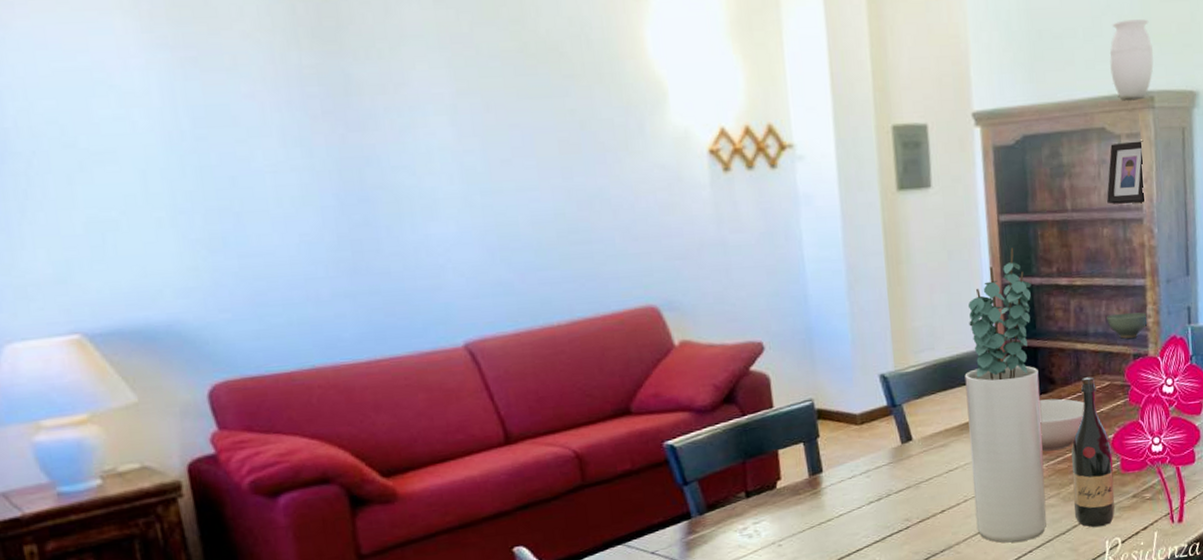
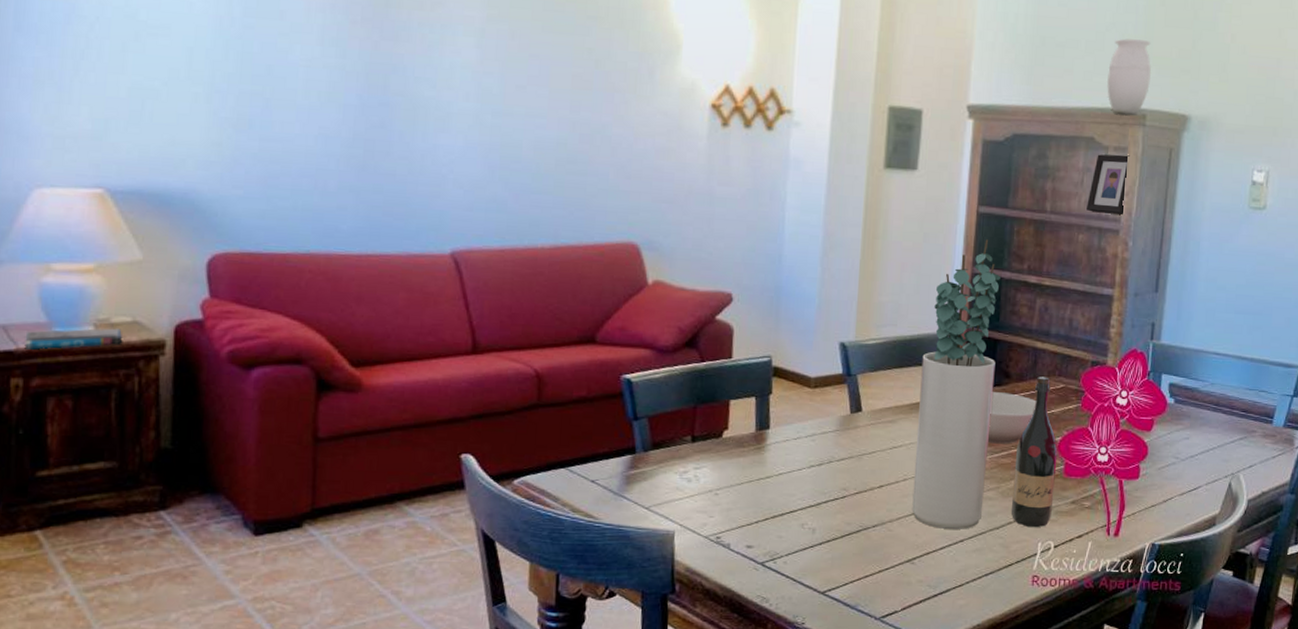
book: none [29,476,136,514] -> present [24,328,123,351]
bowl: present [1105,312,1149,339] -> none [1069,318,1112,345]

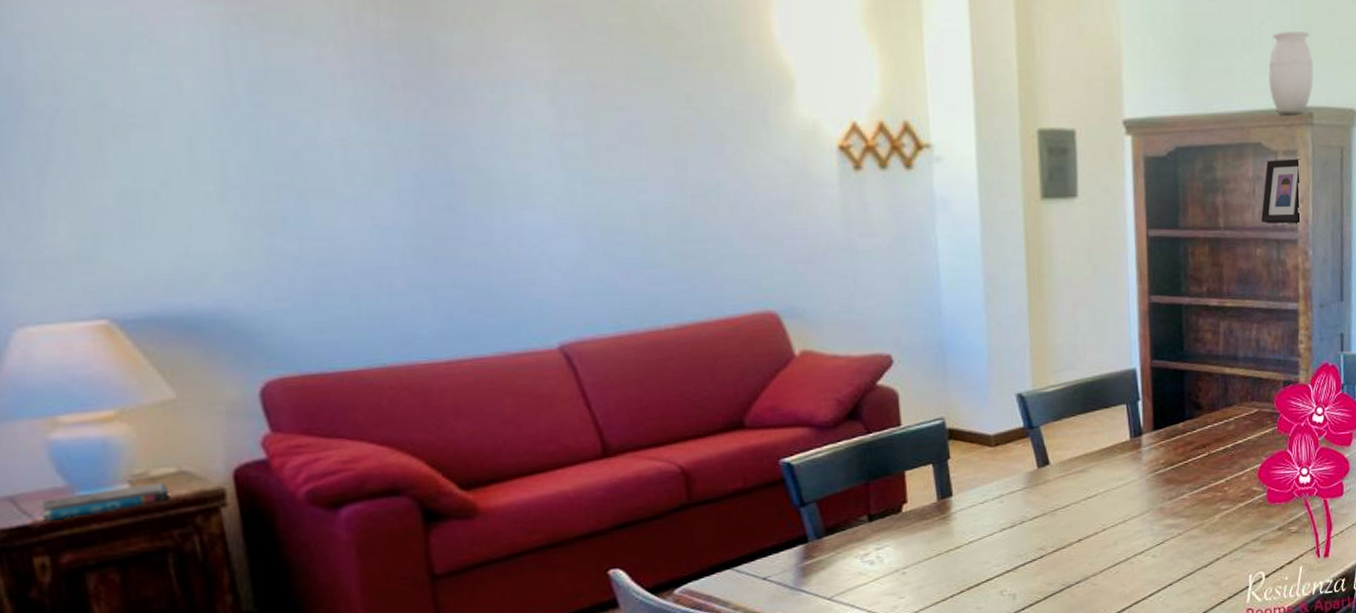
vase: present [912,239,1001,530] -> none [1107,265,1189,575]
bowl: present [987,392,1037,444] -> none [1184,425,1232,480]
wine bottle: present [1010,376,1058,527] -> none [1216,403,1260,560]

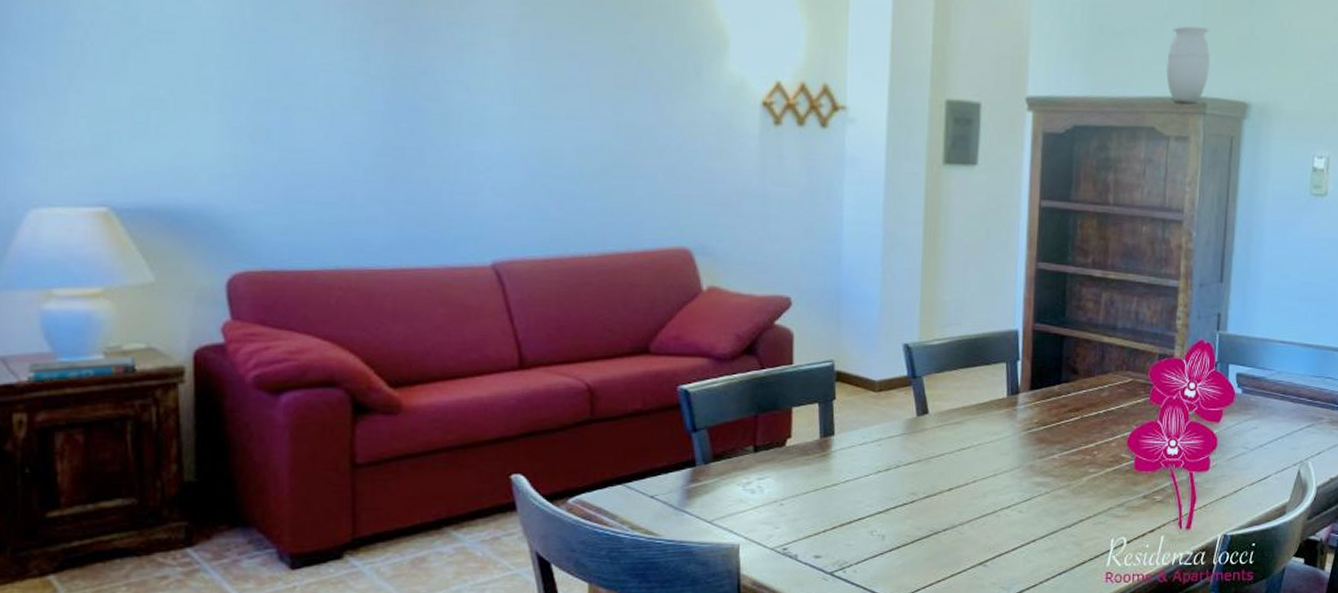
picture frame: present [1261,158,1301,224] -> none [1149,144,1191,205]

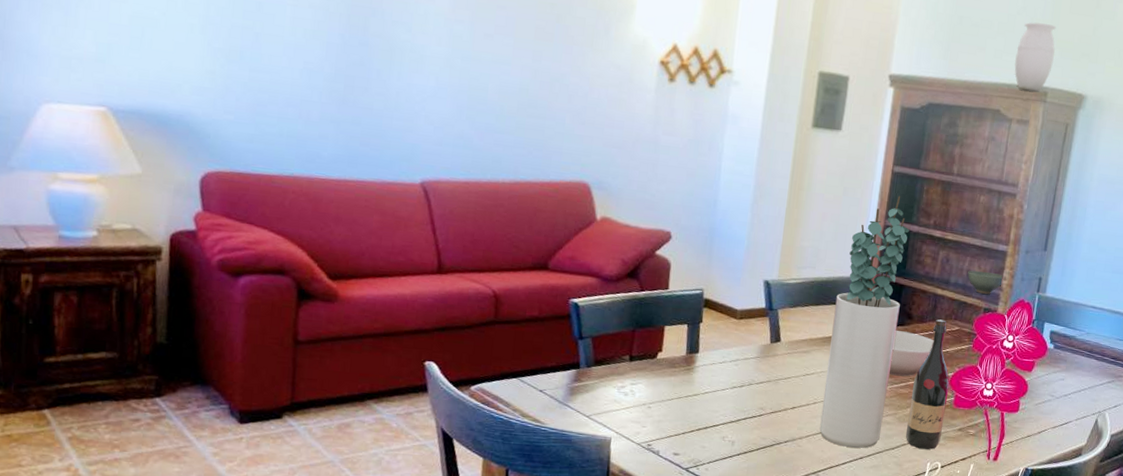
book: present [27,356,137,384] -> none [34,232,124,251]
vase: none [982,234,1065,530] -> present [819,196,909,449]
bowl: none [1056,389,1105,441] -> present [888,331,934,377]
wine bottle: none [1082,371,1128,523] -> present [905,319,950,450]
bowl: none [1135,311,1178,338] -> present [967,270,1004,294]

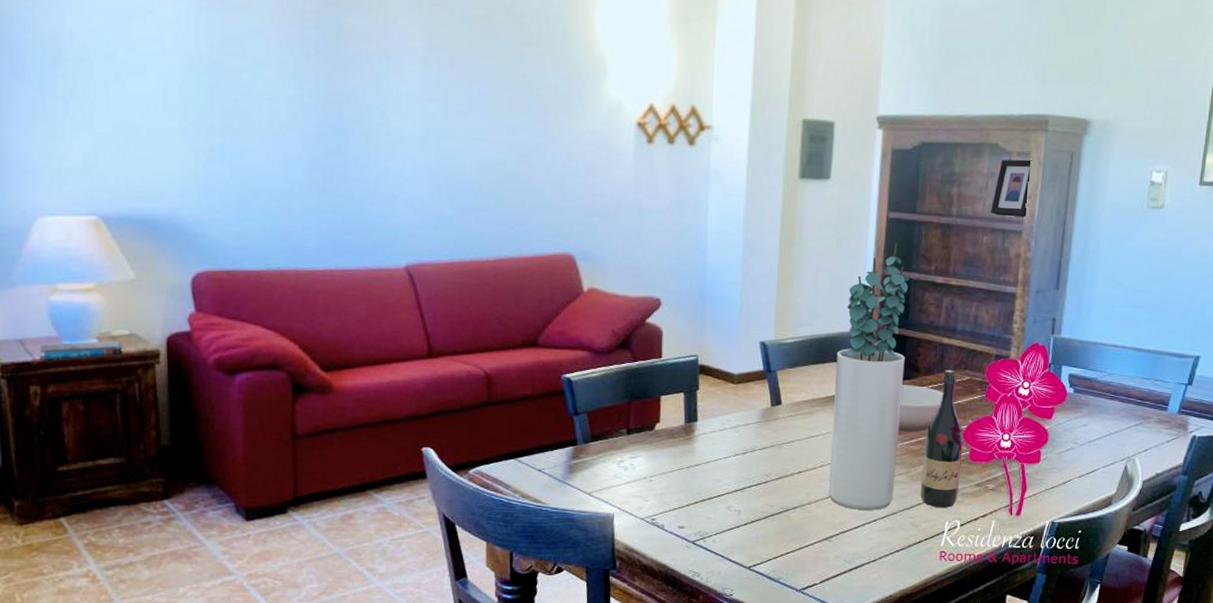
book: none [34,232,124,251] -> present [39,340,123,362]
bowl: present [967,270,1004,294] -> none [974,315,1015,340]
picture frame: none [989,125,1031,180] -> present [991,159,1033,216]
decorative vase: present [1014,22,1057,93] -> none [1011,47,1054,122]

